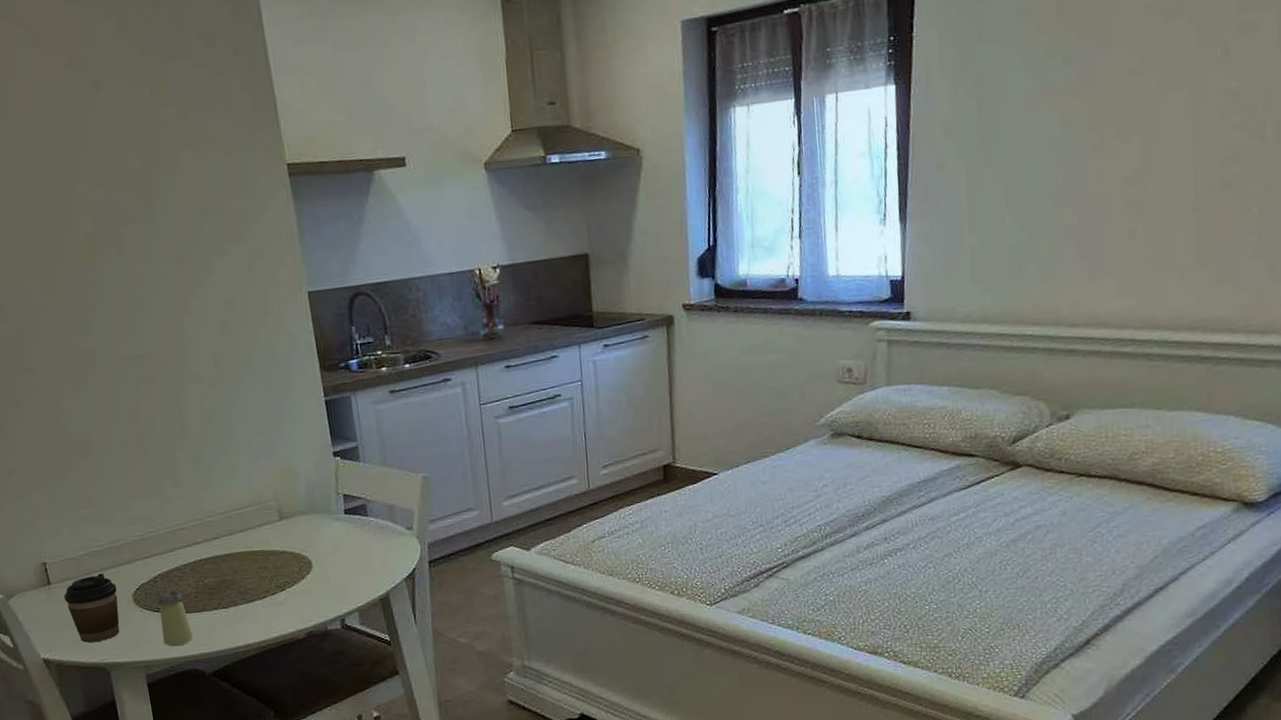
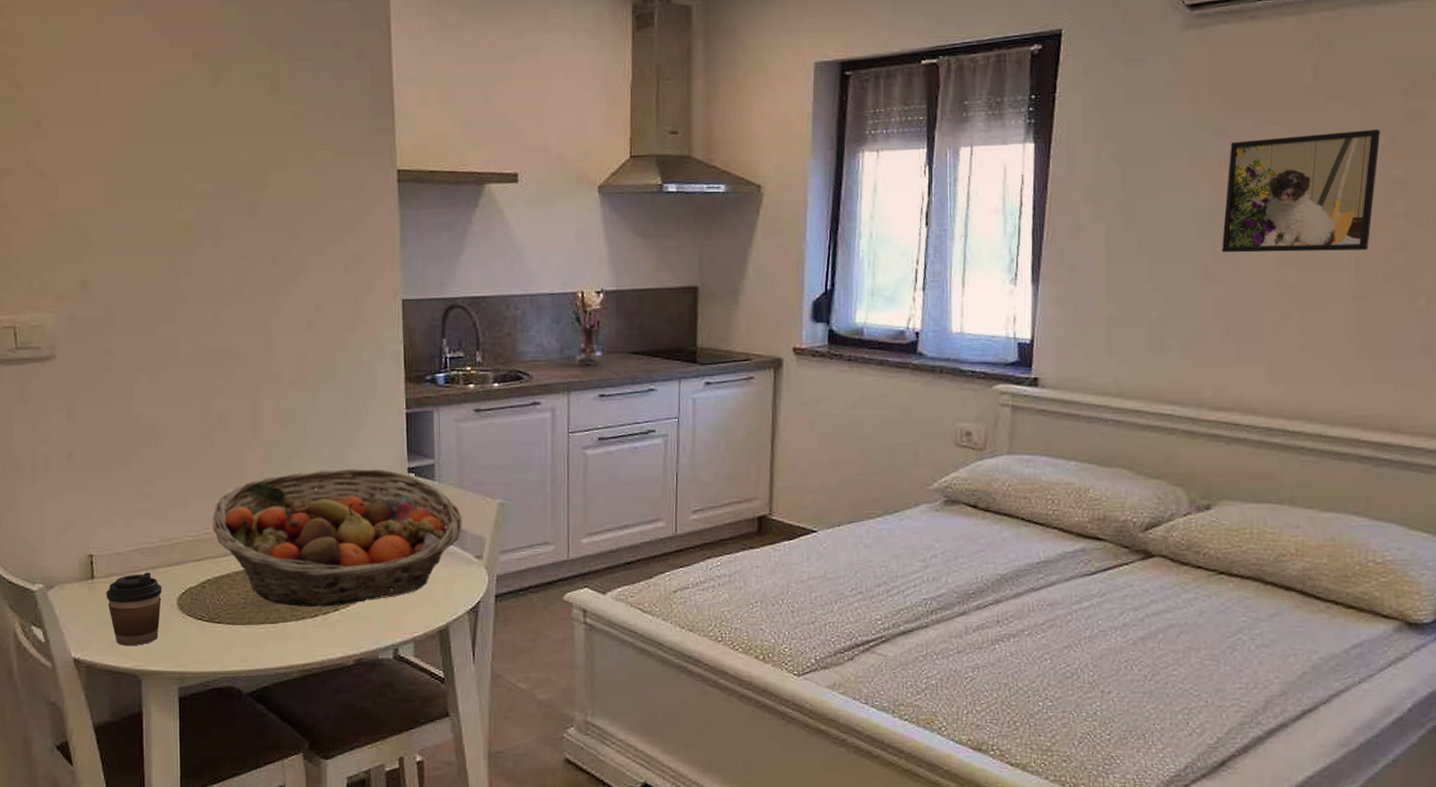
fruit basket: none [154,455,391,591] -> present [213,468,462,607]
saltshaker: present [158,589,193,647] -> none [203,597,234,660]
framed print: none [1073,43,1216,176] -> present [1222,129,1381,253]

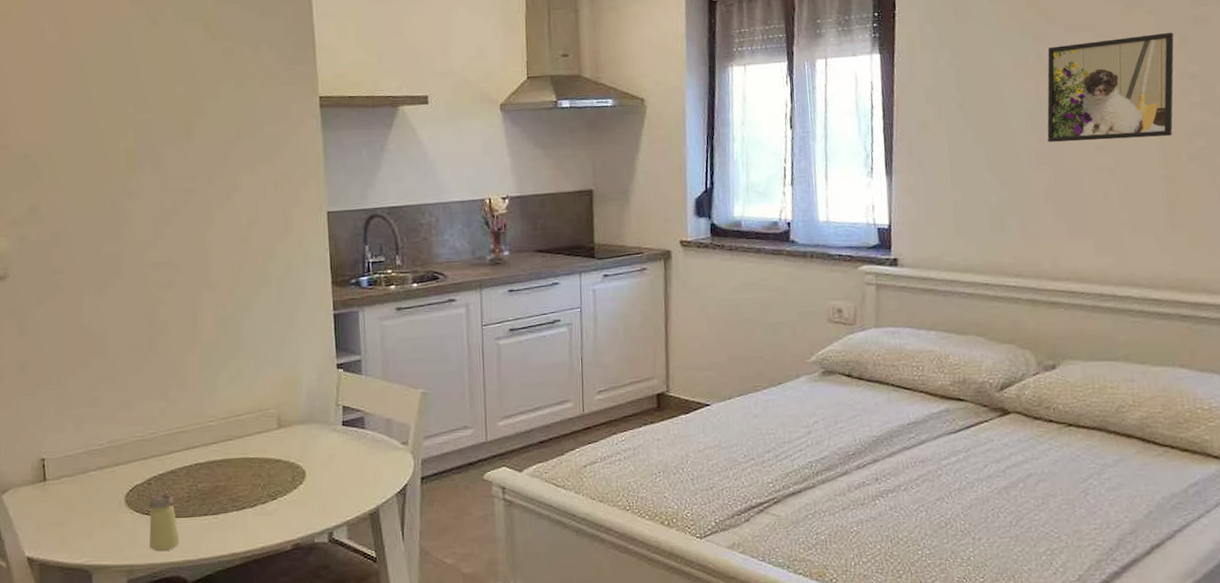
coffee cup: present [106,572,163,647] -> none [58,472,111,543]
saltshaker: none [203,597,234,660] -> present [149,493,179,552]
fruit basket: present [213,468,462,607] -> none [157,366,389,498]

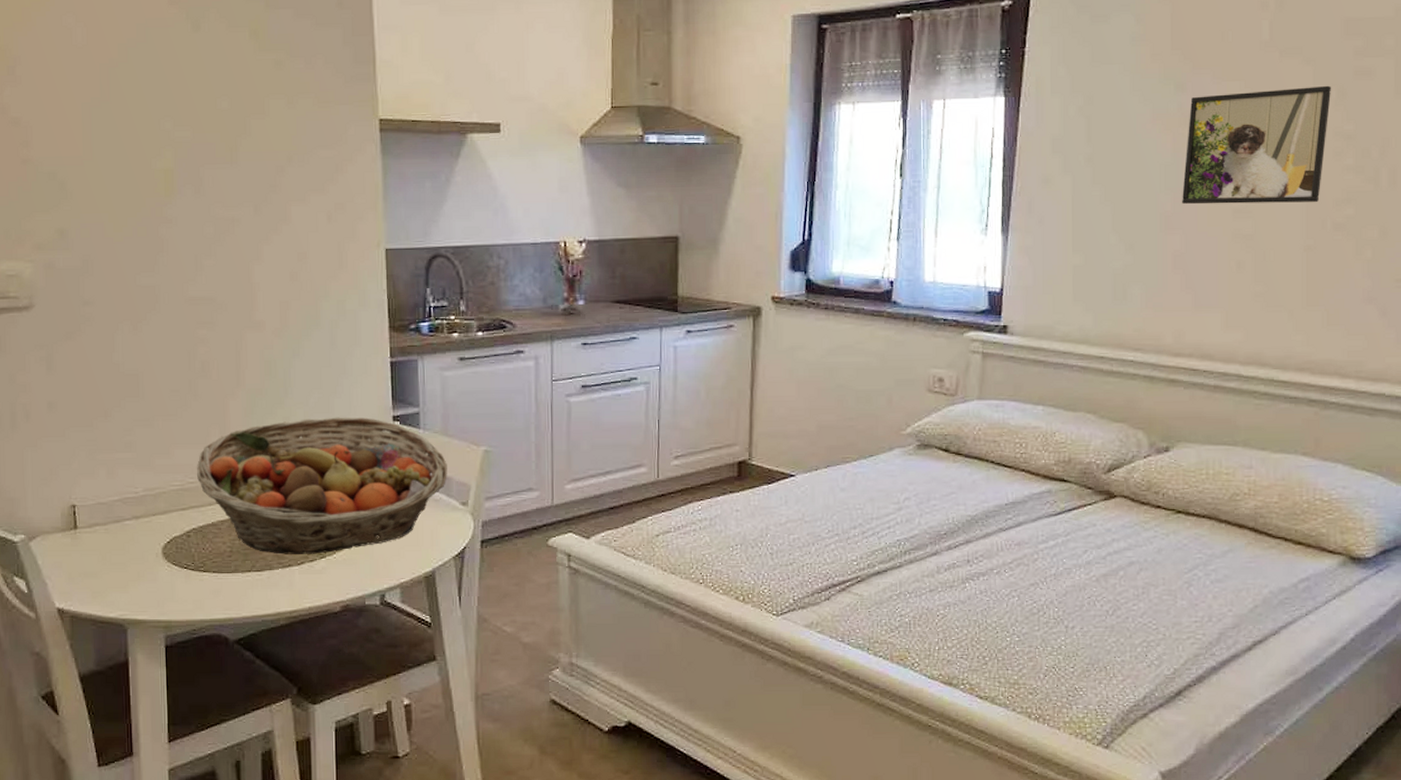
saltshaker: present [149,493,179,552] -> none [188,546,221,608]
fruit basket: none [157,366,389,498] -> present [197,417,448,555]

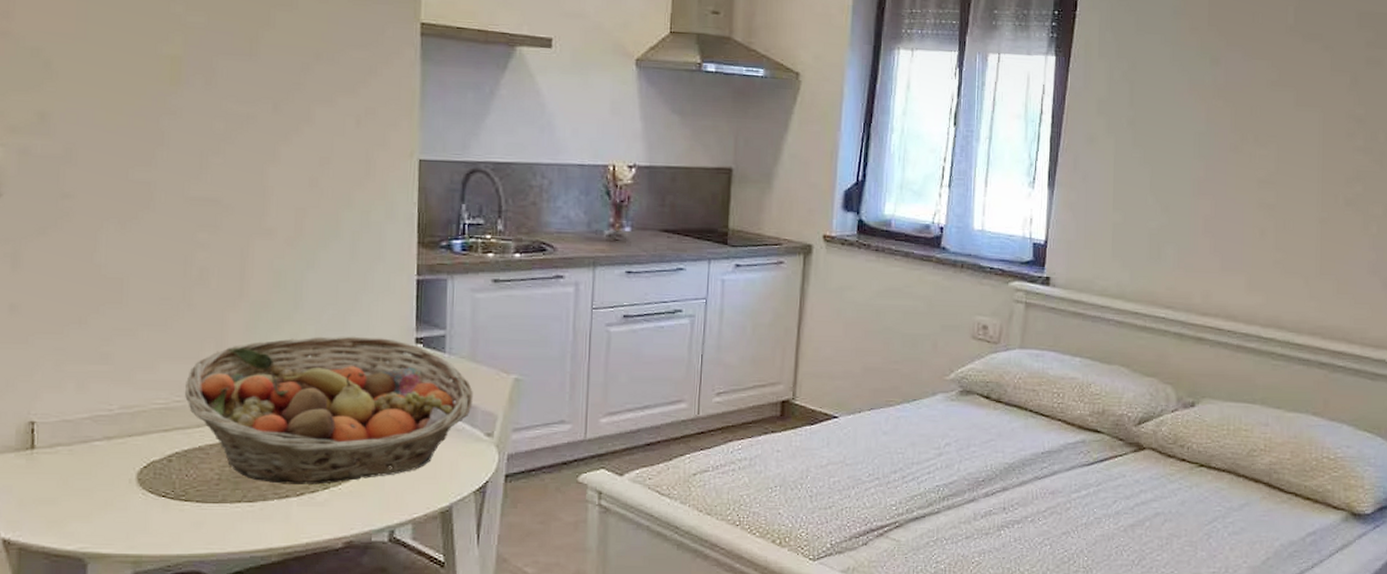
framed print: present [1182,85,1332,205] -> none [1213,71,1347,178]

